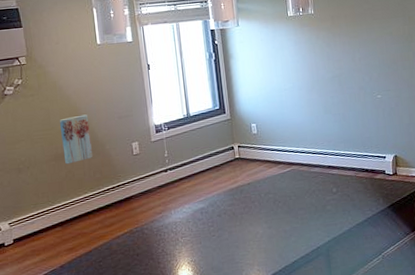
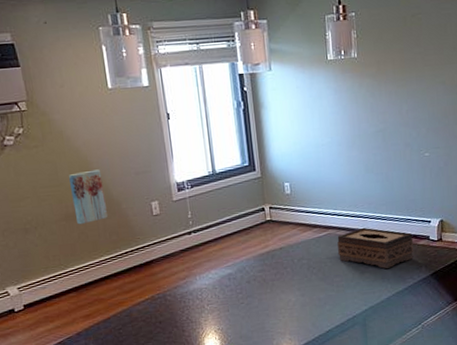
tissue box: none [300,163,372,202] -> present [337,227,414,269]

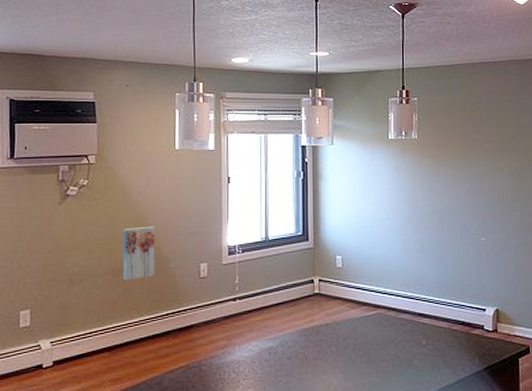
tissue box: present [337,227,414,269] -> none [386,310,467,357]

